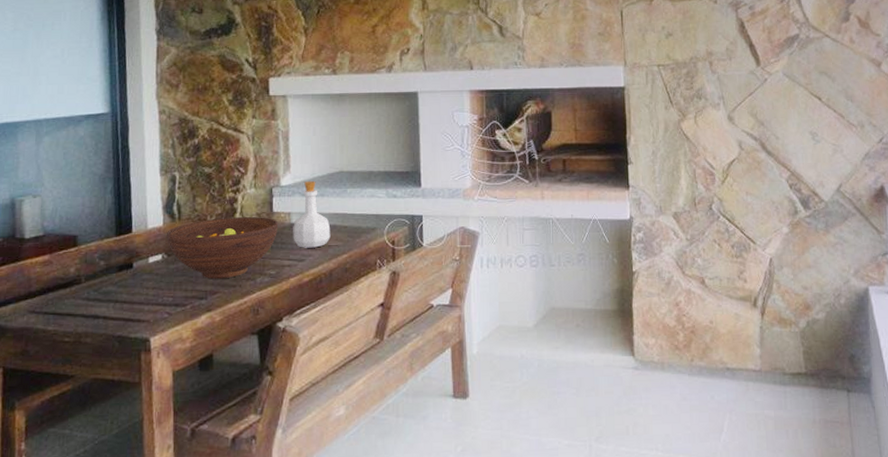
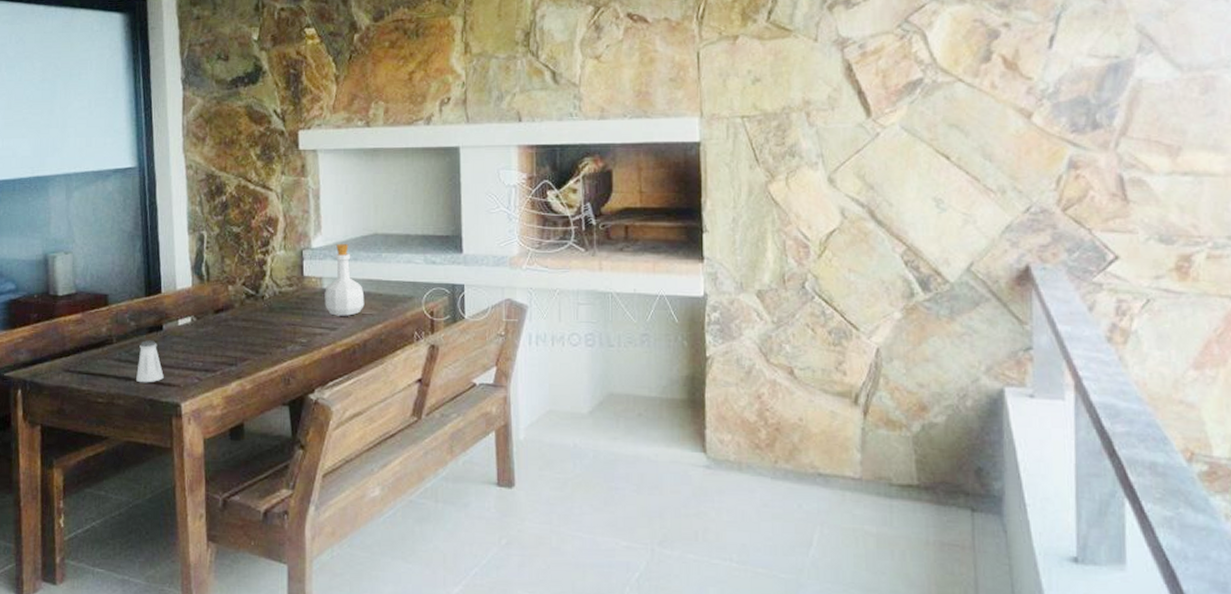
saltshaker: none [105,278,133,321] -> present [136,340,164,383]
fruit bowl: present [167,217,279,280] -> none [196,281,310,346]

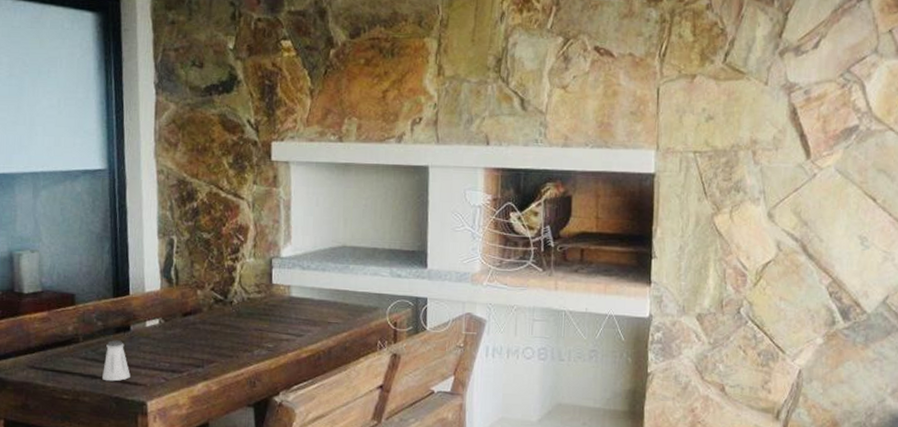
bottle: present [324,243,365,316] -> none [292,253,331,324]

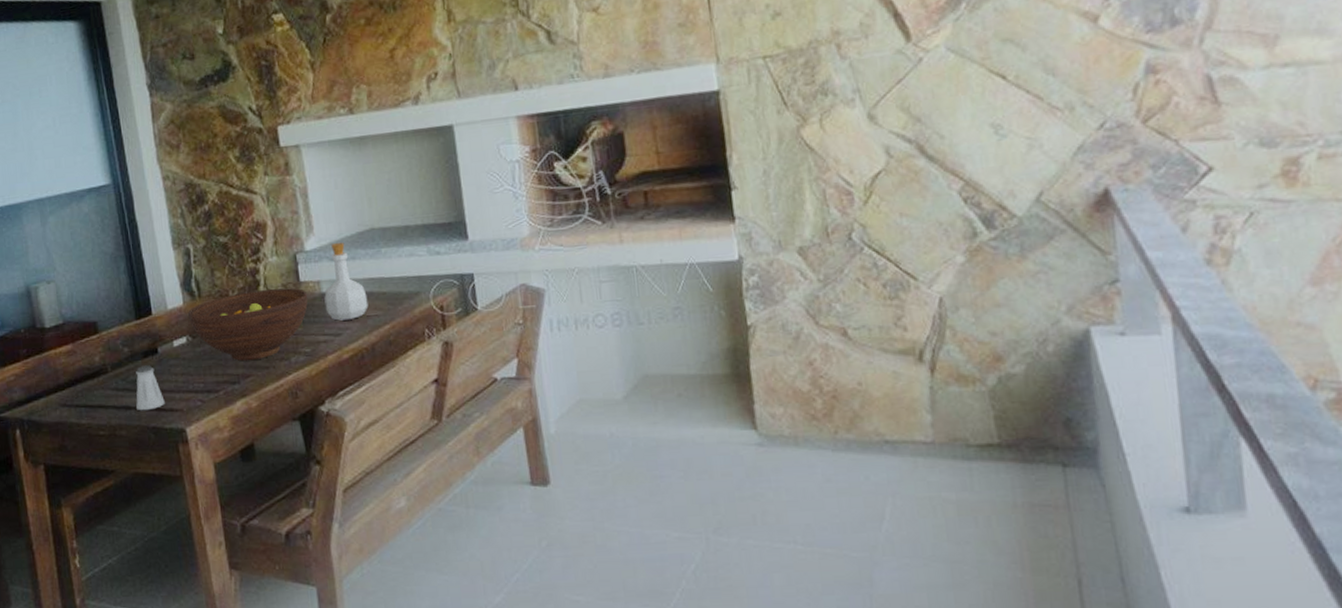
fruit bowl: none [164,286,278,349] -> present [188,288,308,362]
bottle: none [292,253,331,324] -> present [324,242,368,321]

